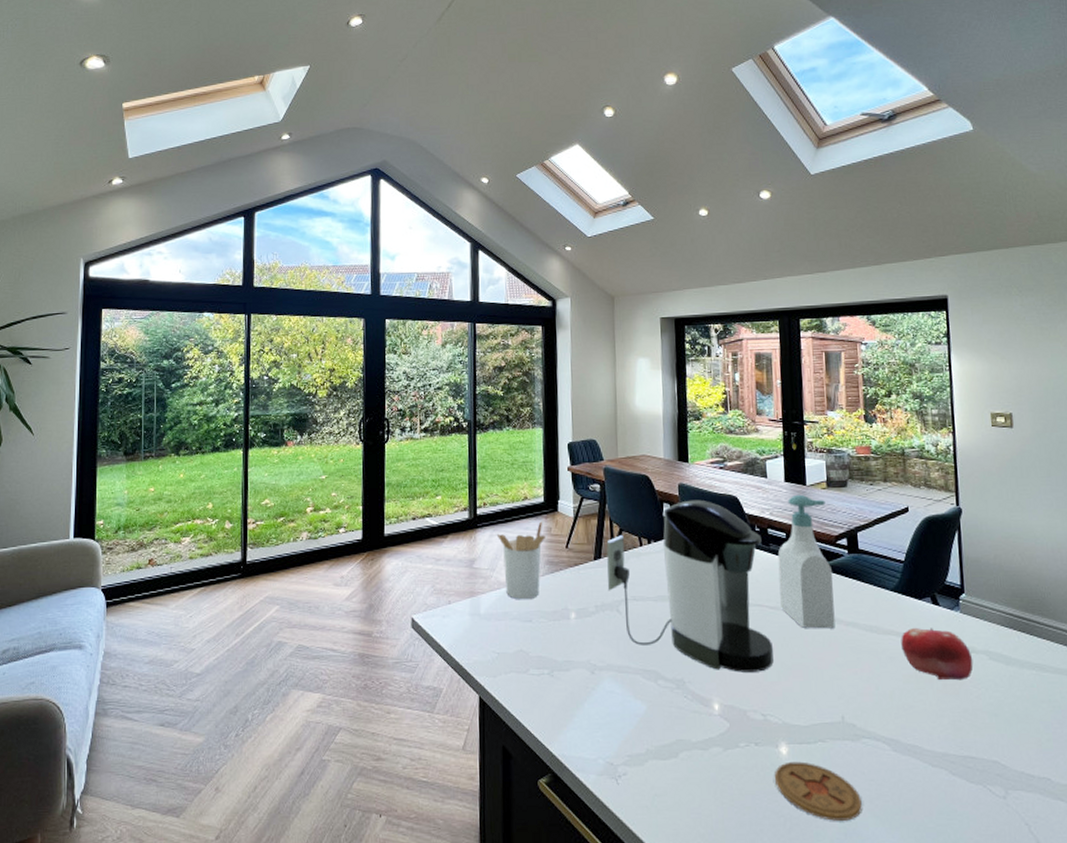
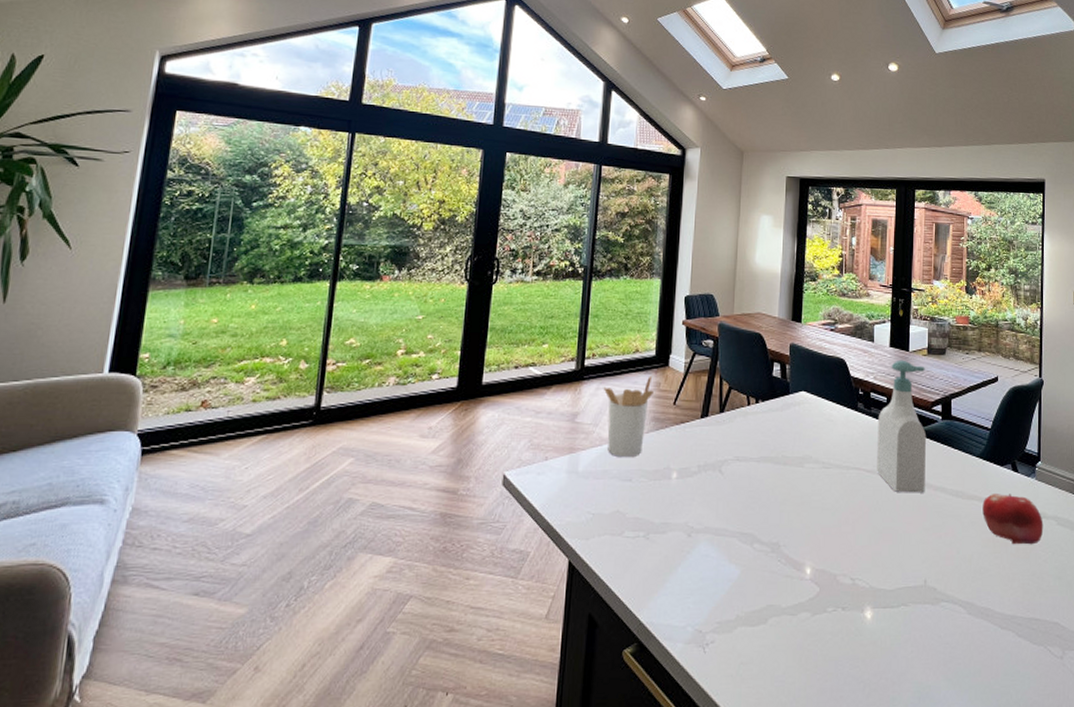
coffee maker: present [606,499,774,672] -> none [711,360,866,536]
coaster: present [774,761,862,821] -> none [857,626,936,685]

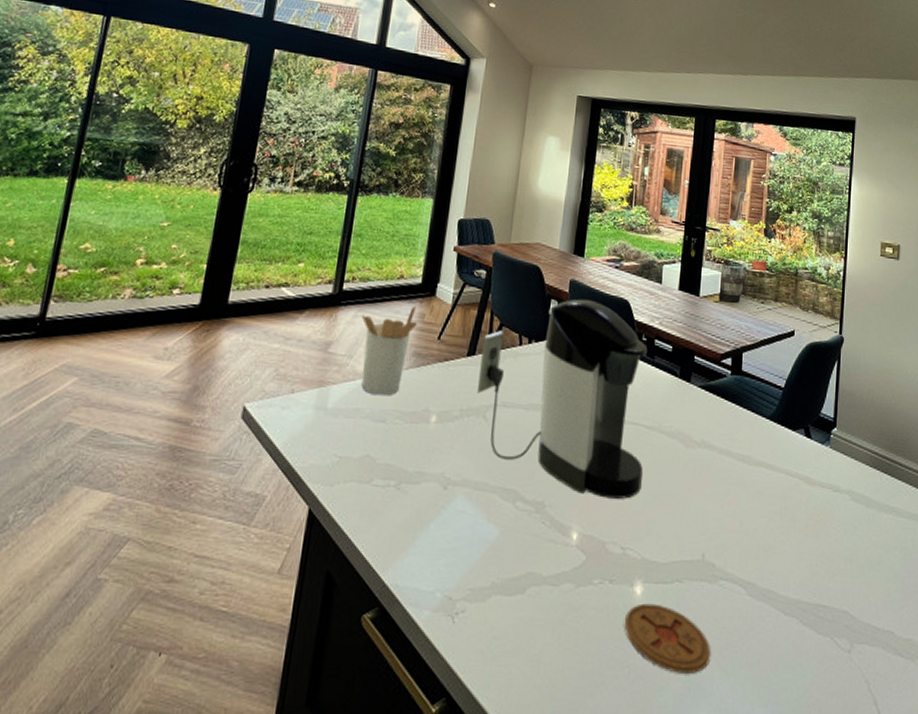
coffee maker: none [711,360,866,536] -> present [476,299,648,499]
coaster: none [857,626,936,685] -> present [624,603,710,673]
soap bottle: present [877,359,927,493] -> none [657,305,716,456]
fruit: present [982,494,1044,545] -> none [770,461,836,521]

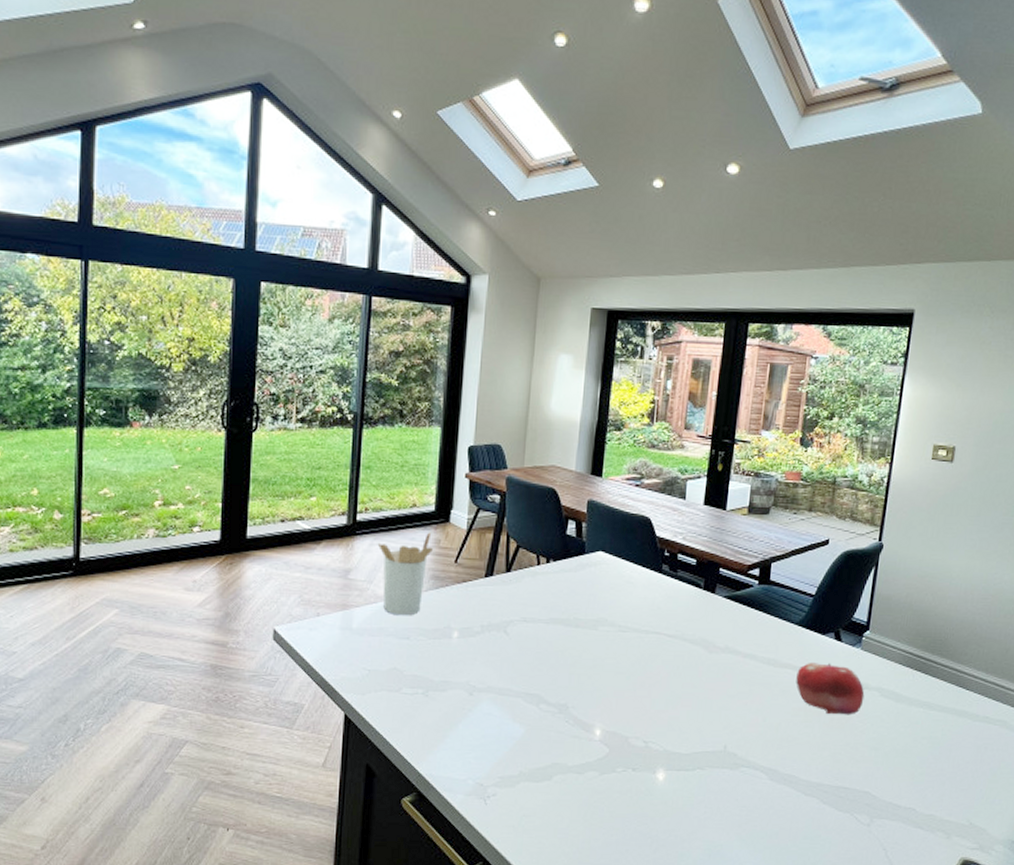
coffee maker: present [476,299,648,499] -> none [496,518,670,700]
coaster: present [624,603,710,673] -> none [647,787,731,843]
fruit: none [770,461,836,521] -> present [796,663,865,715]

